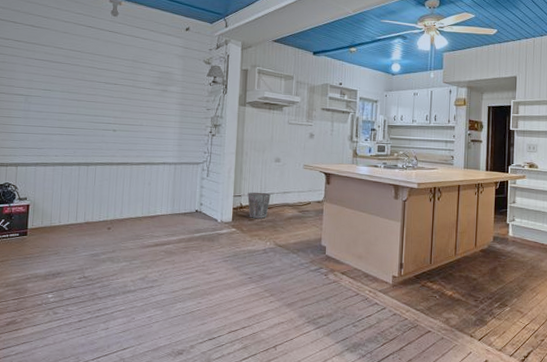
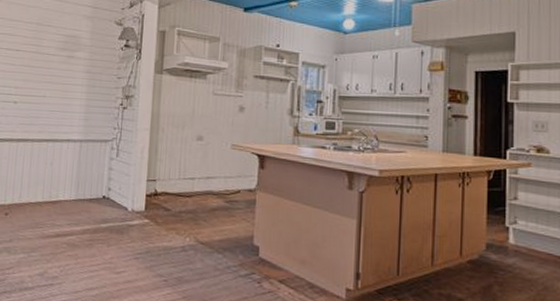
waste bin: present [247,192,271,219] -> none [163,176,191,209]

